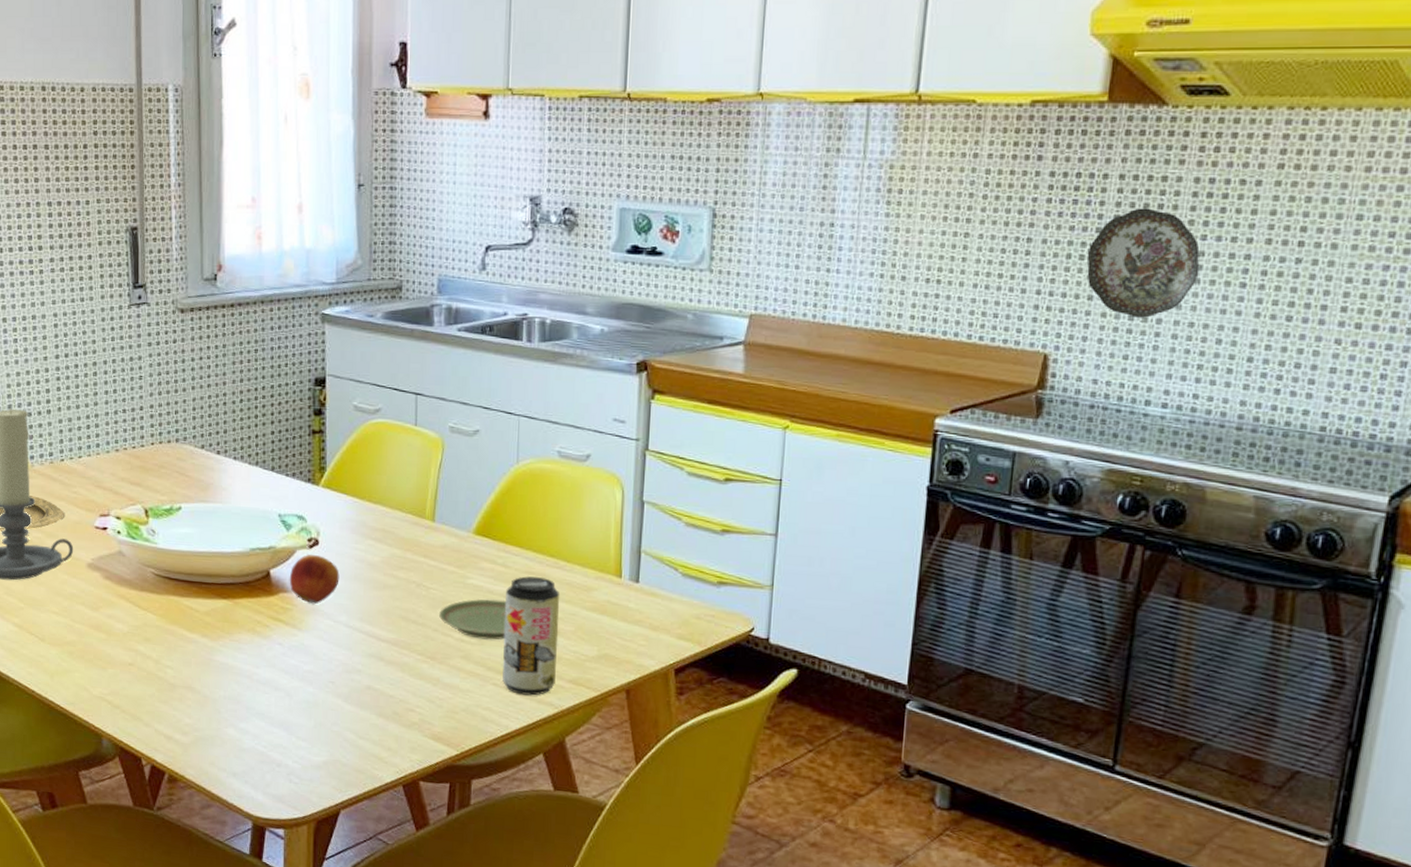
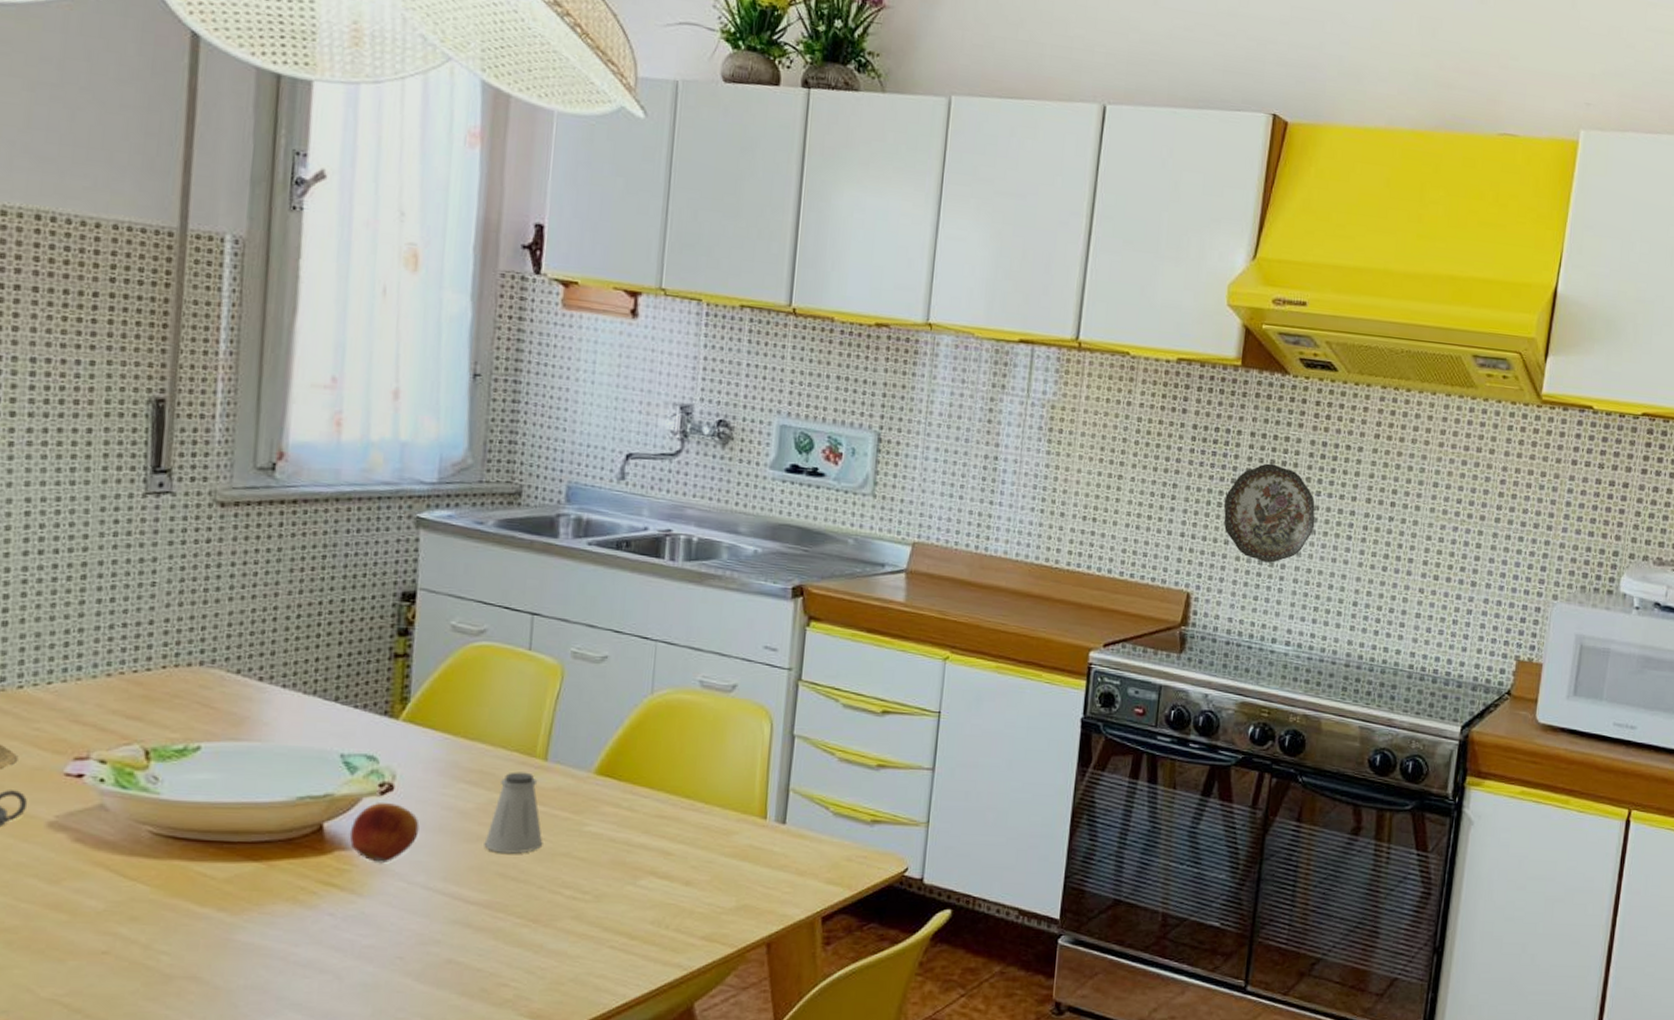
saltshaker: none [389,531,435,601] -> present [484,772,543,854]
plate: present [439,599,507,640] -> none [547,848,632,896]
beverage can: present [502,576,560,696] -> none [622,821,696,957]

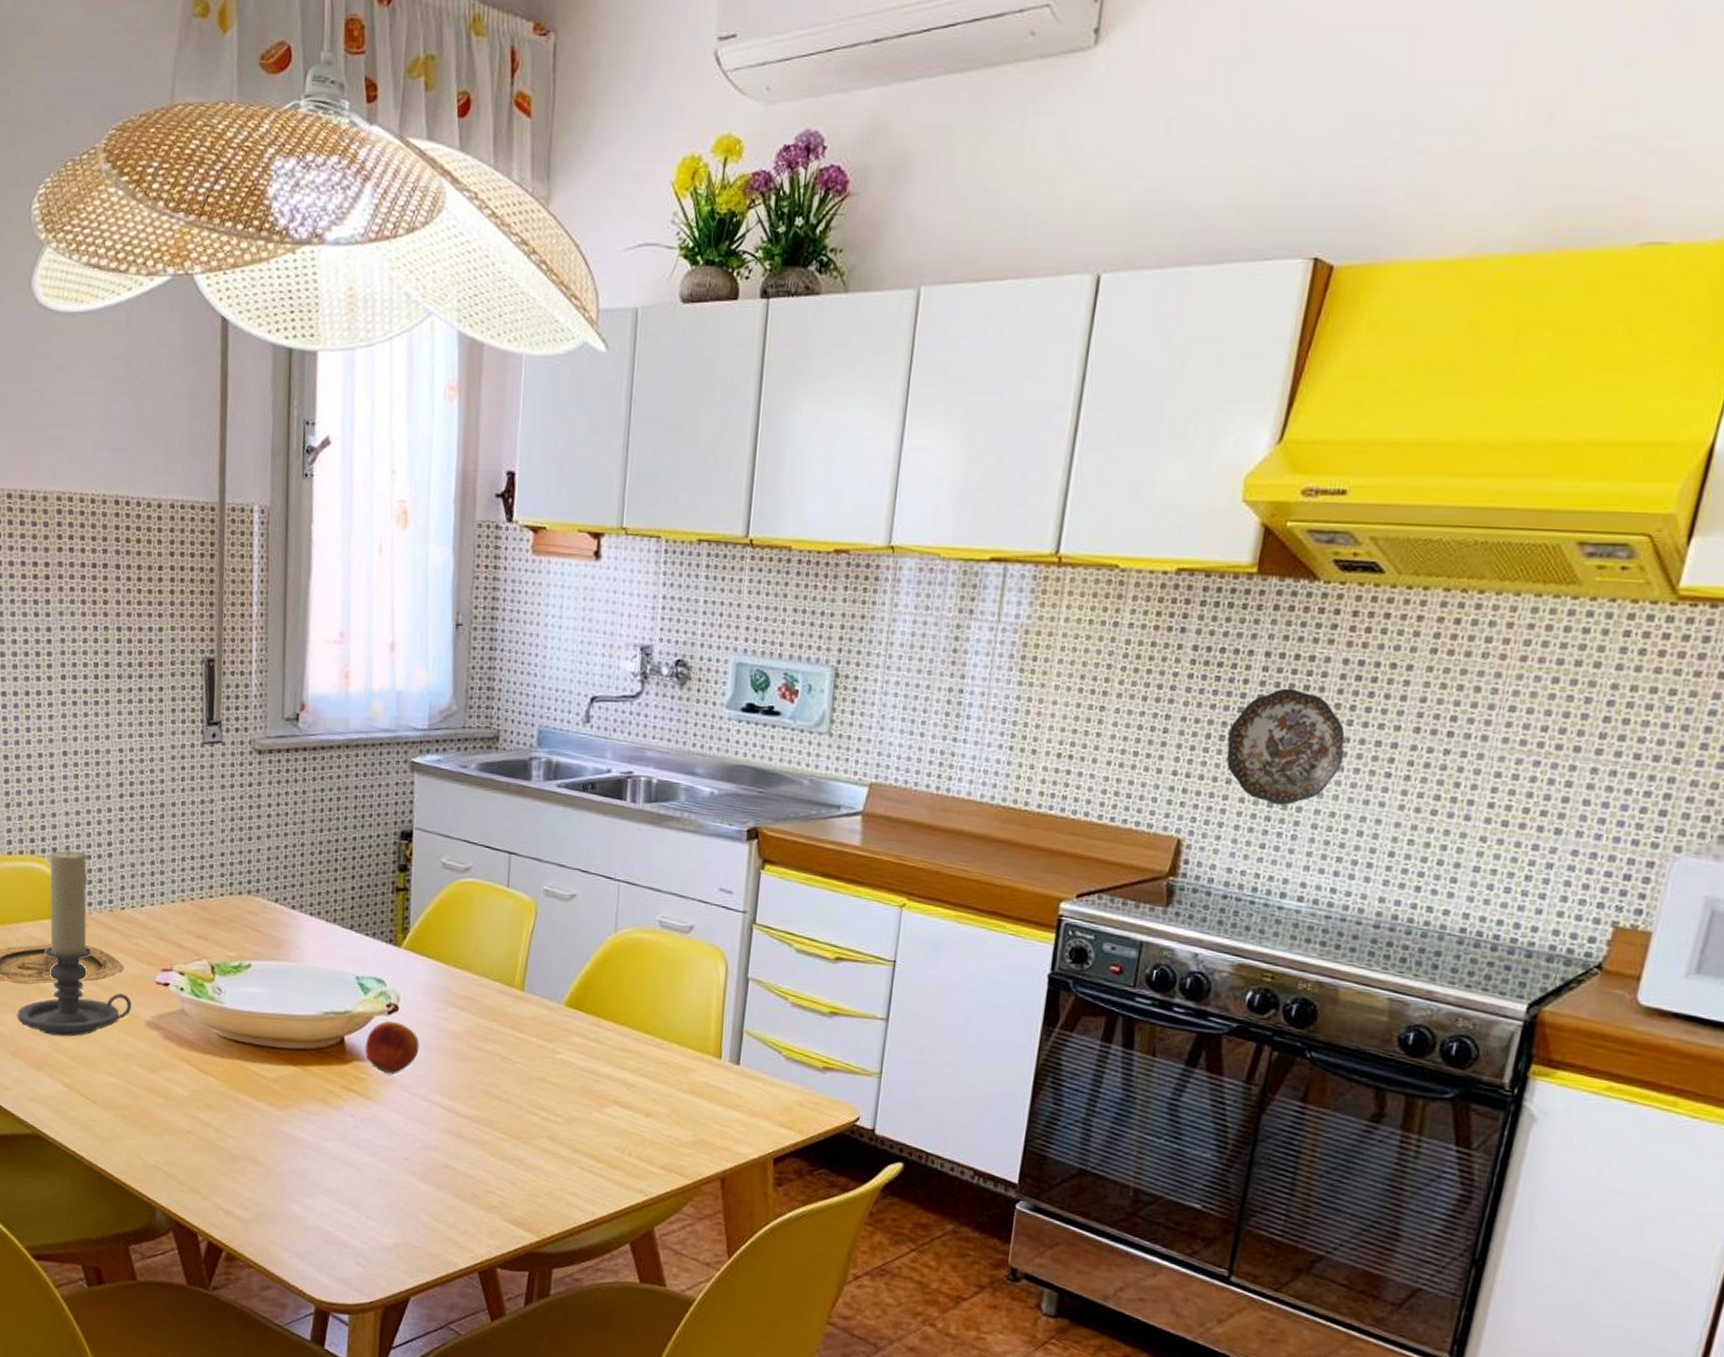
saltshaker: present [484,772,543,854] -> none [472,1000,522,1075]

